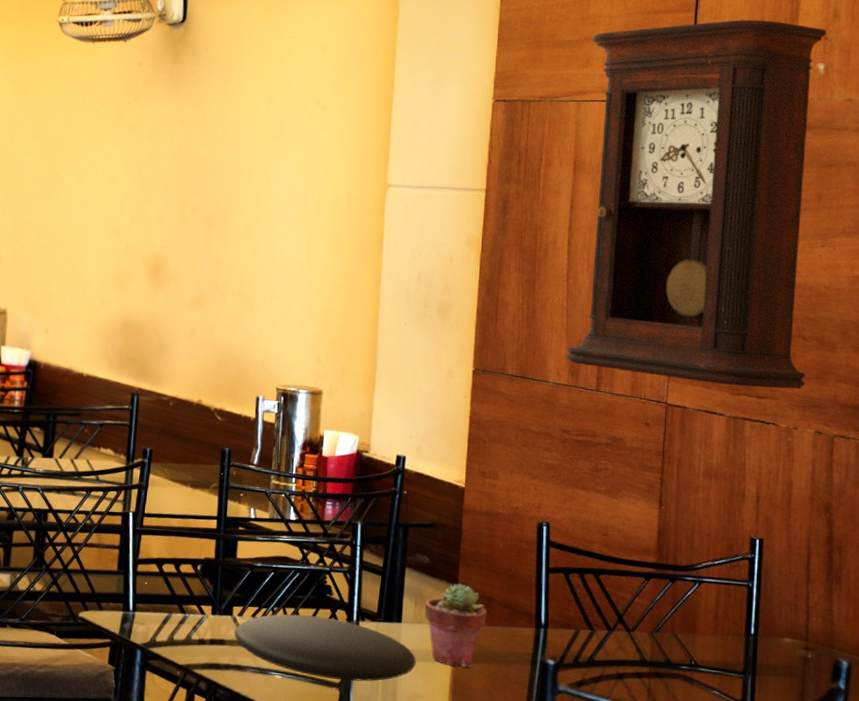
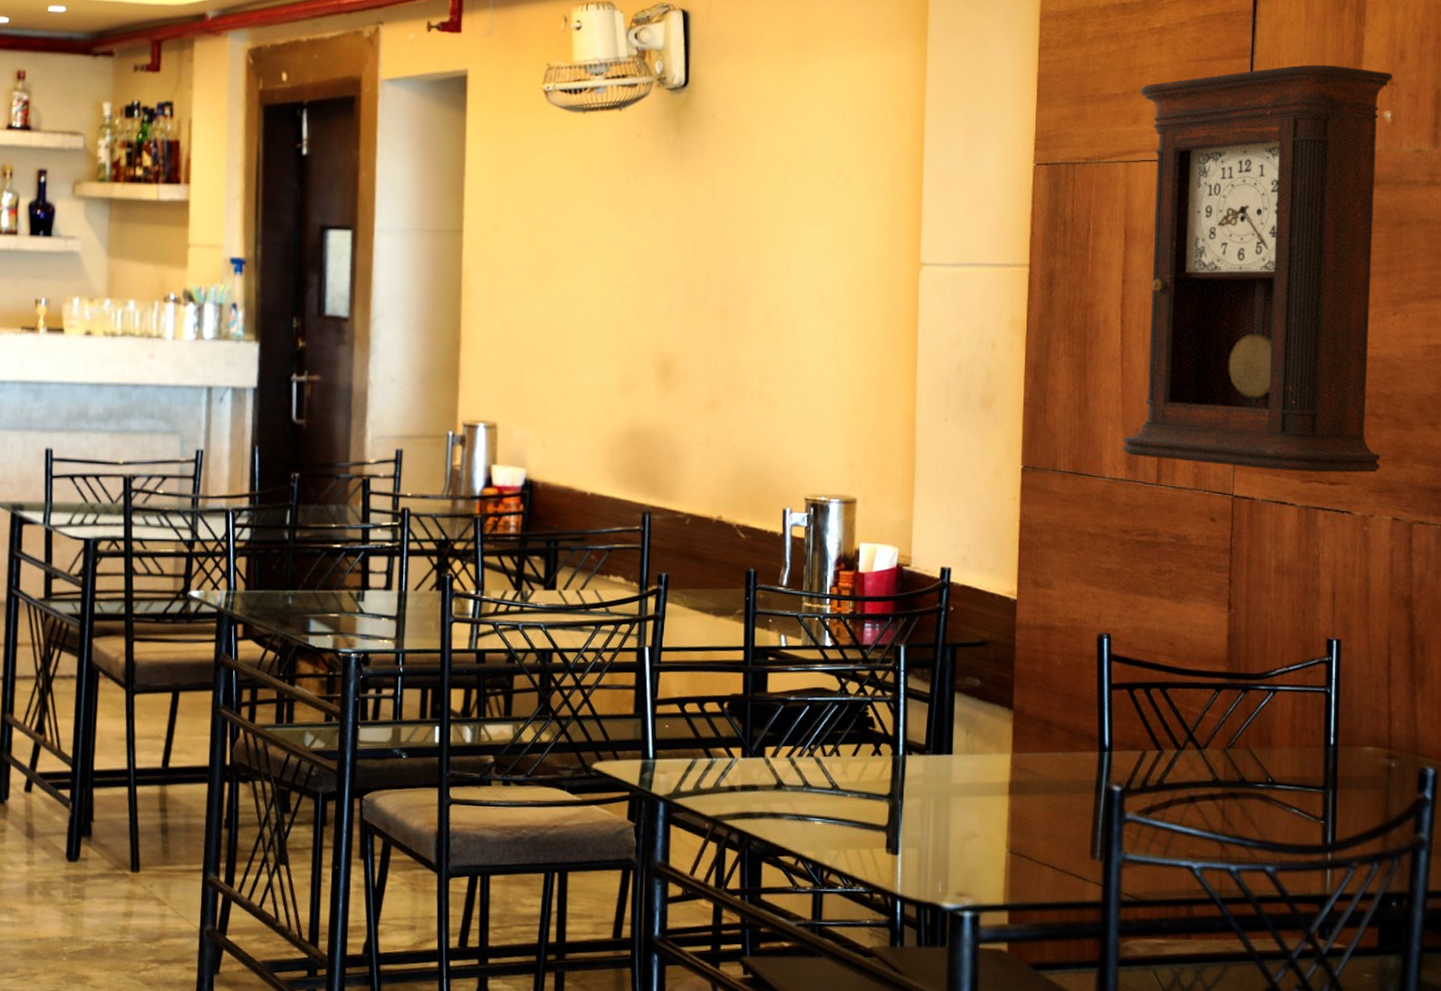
plate: present [234,614,416,682] -> none [768,751,970,822]
potted succulent: present [424,583,487,667] -> none [977,707,1046,799]

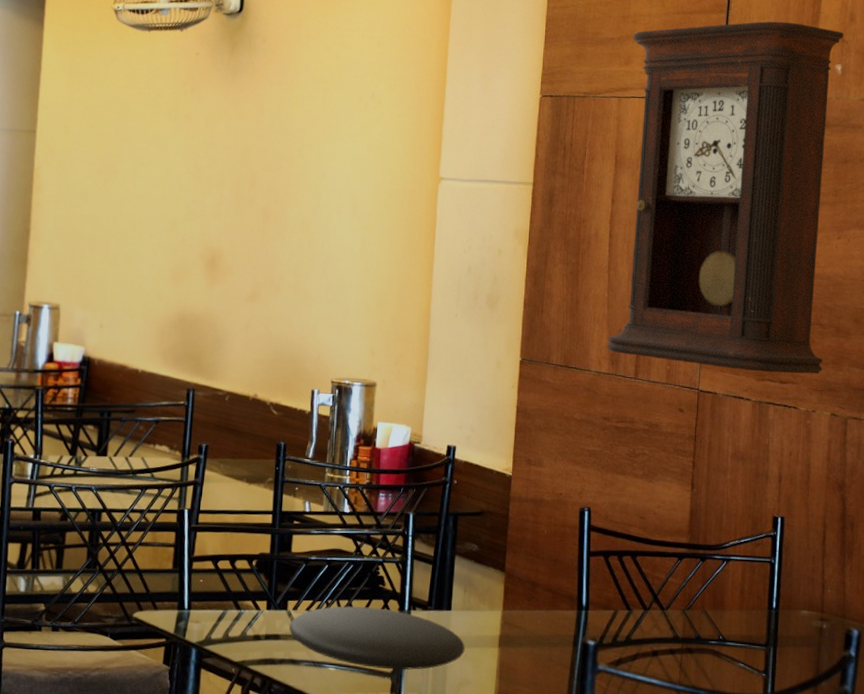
plate: none [768,751,970,822] -> present [289,605,465,670]

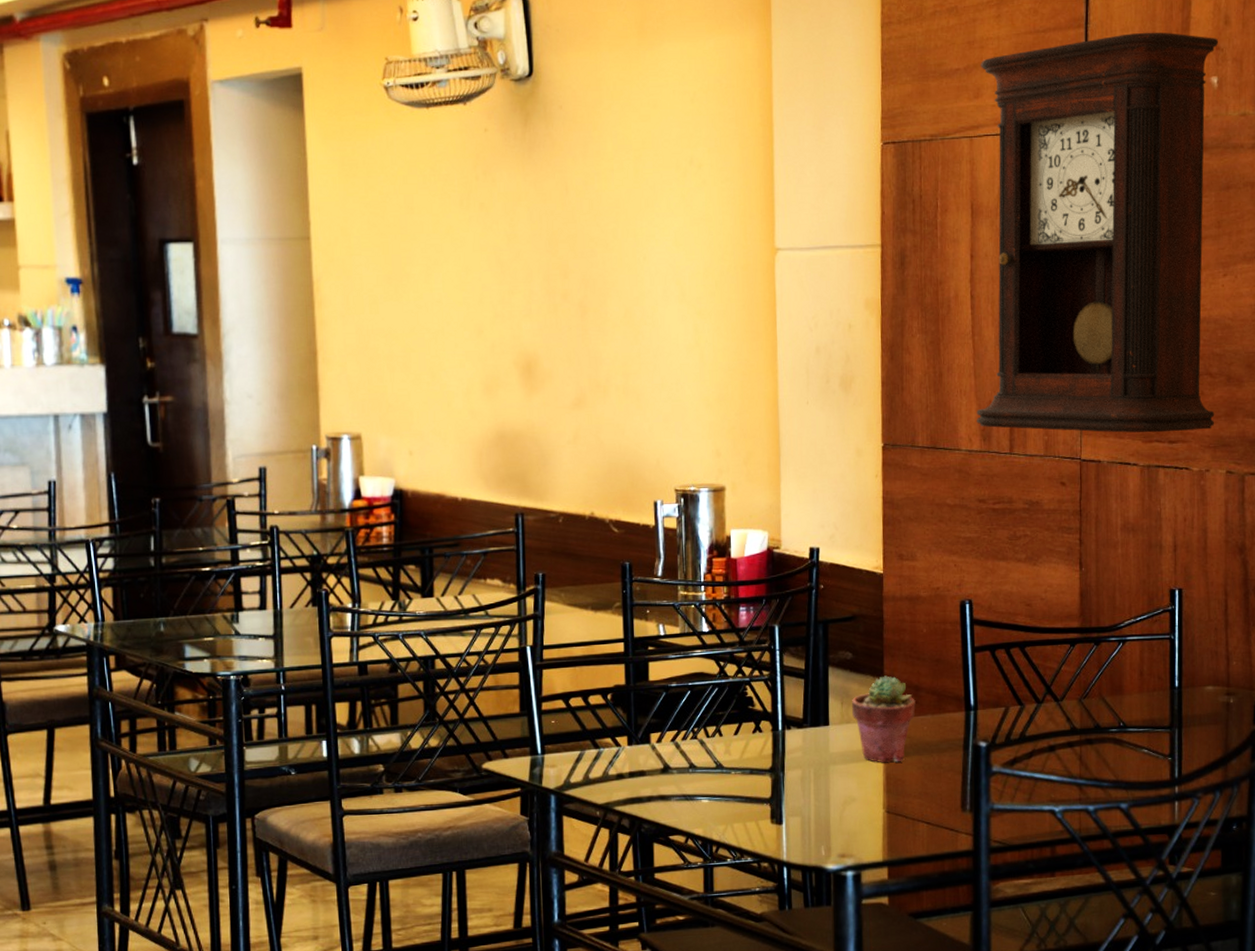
plate: present [289,605,465,670] -> none [654,730,847,796]
potted succulent: none [473,569,532,651] -> present [851,675,916,762]

